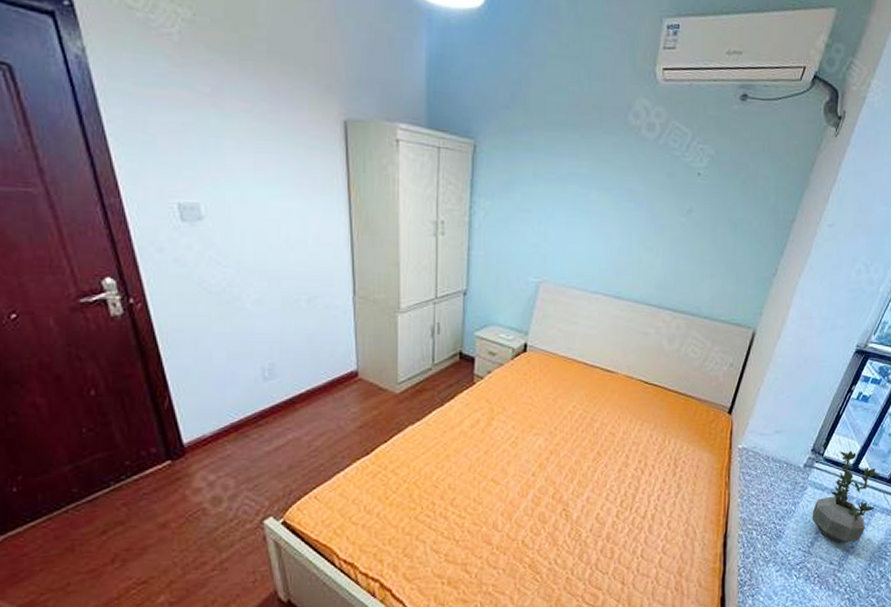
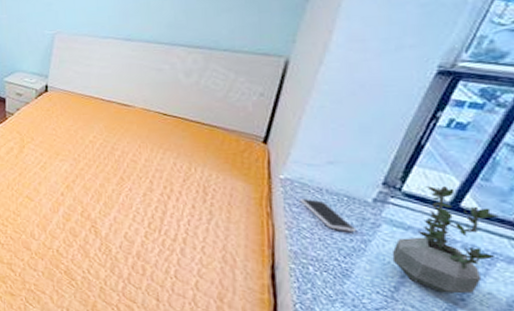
smartphone: none [752,467,790,496] -> present [300,199,357,232]

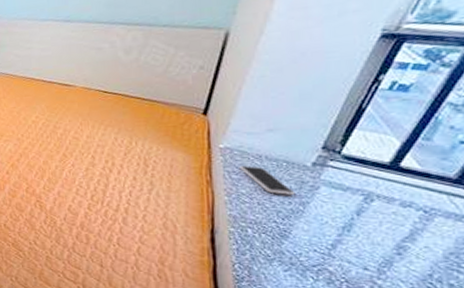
potted plant: present [391,186,499,294] -> none [330,147,439,249]

